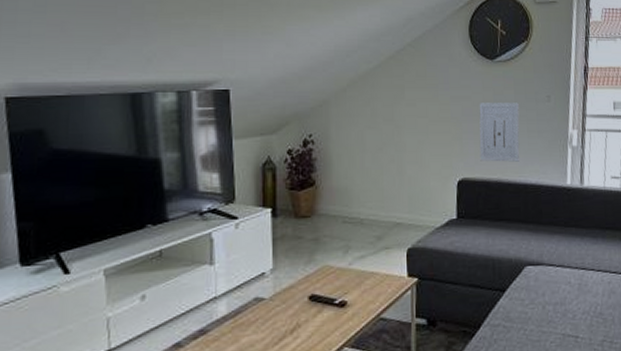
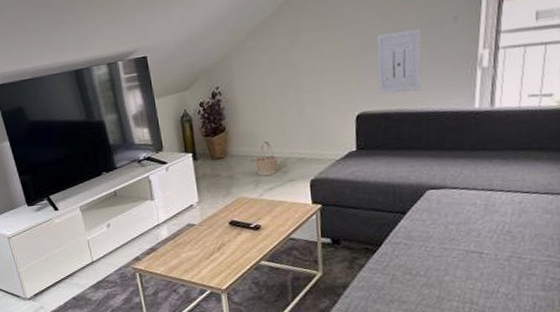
basket: none [347,200,373,242] -> present [255,141,278,176]

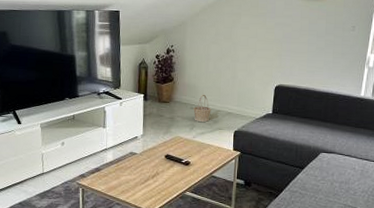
wall art: present [376,29,422,94] -> none [294,29,329,76]

